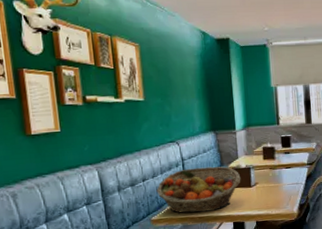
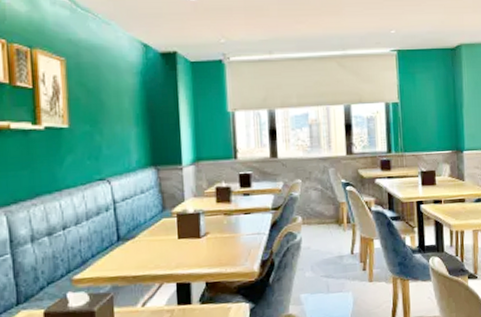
fruit basket: present [156,166,241,214] -> none [79,211,188,272]

